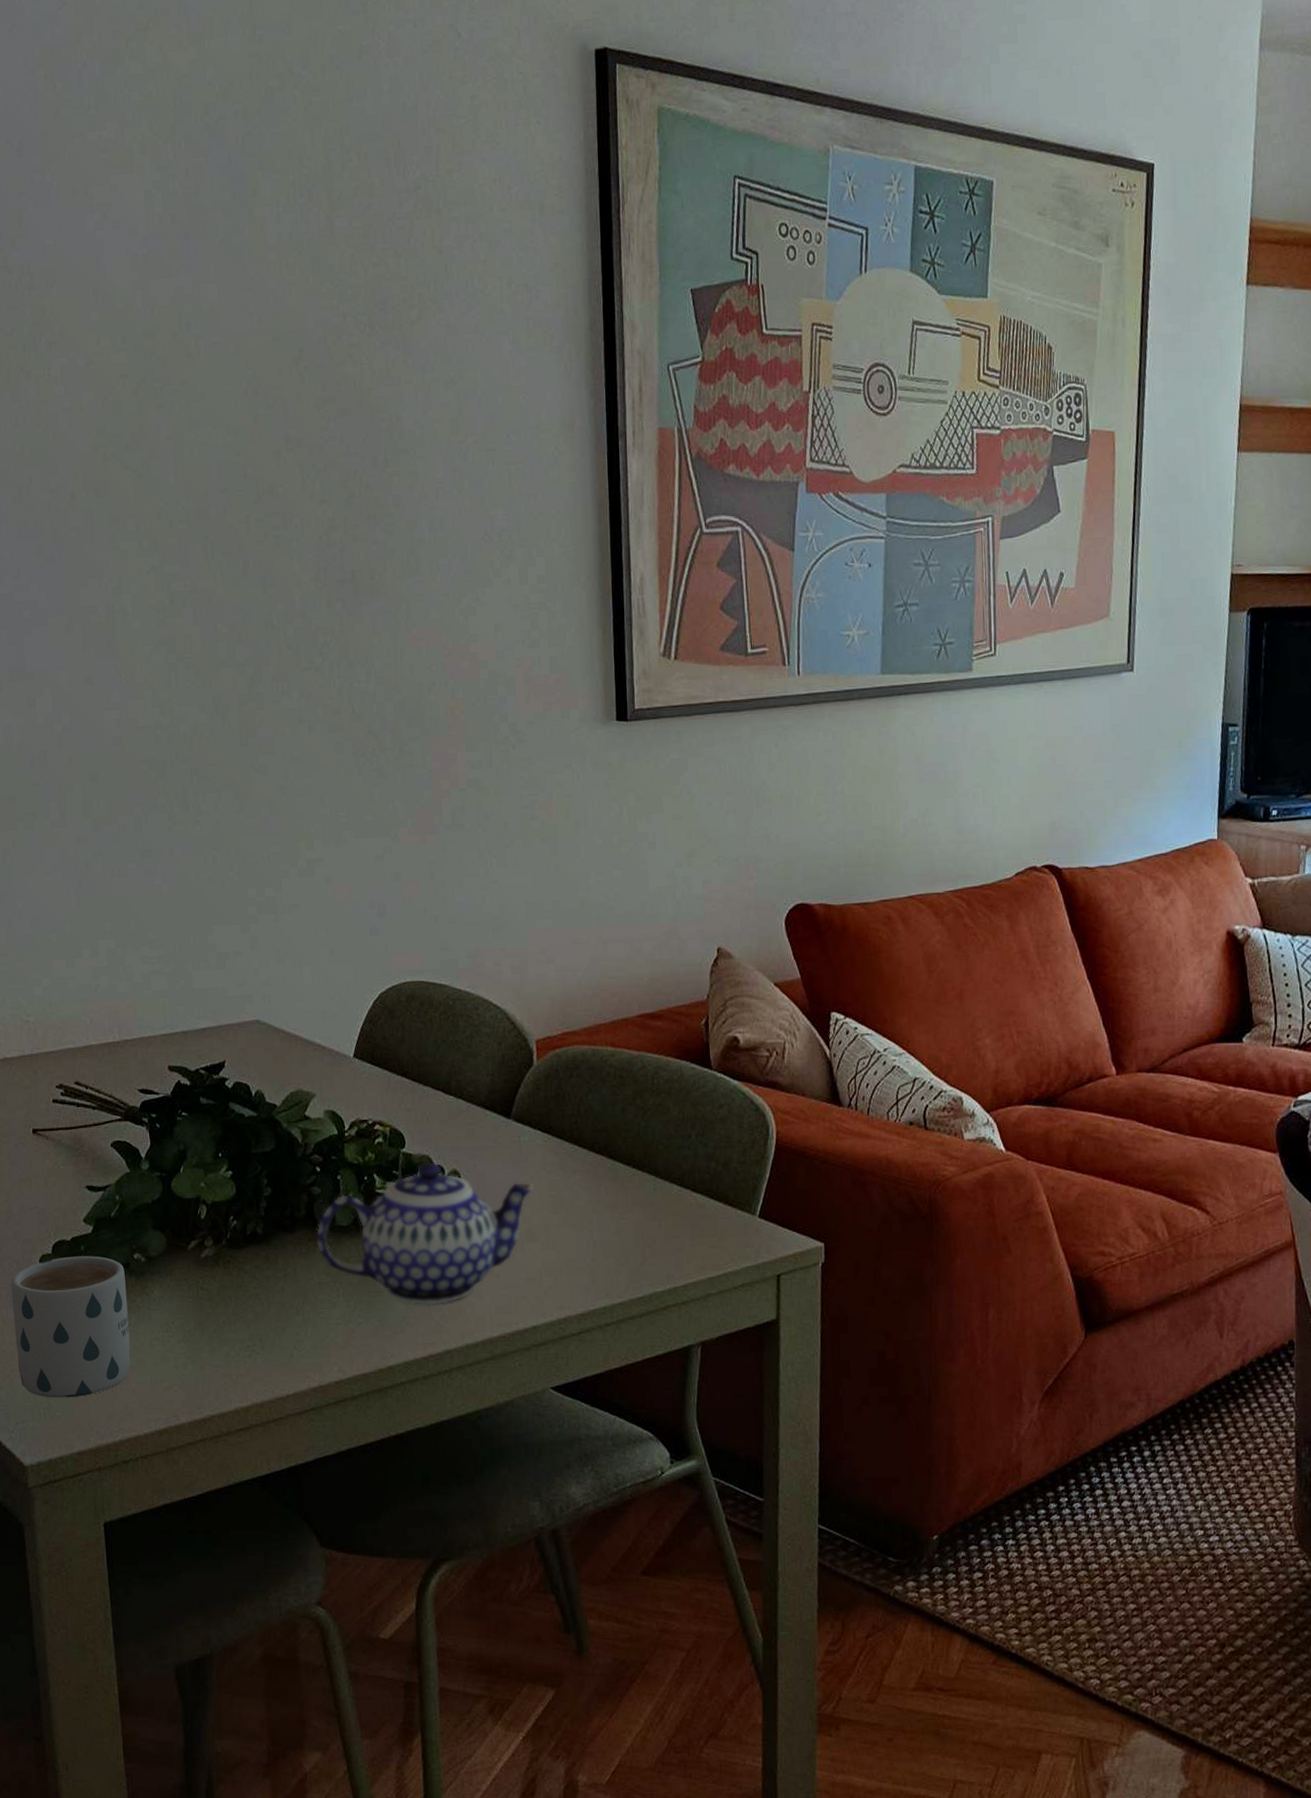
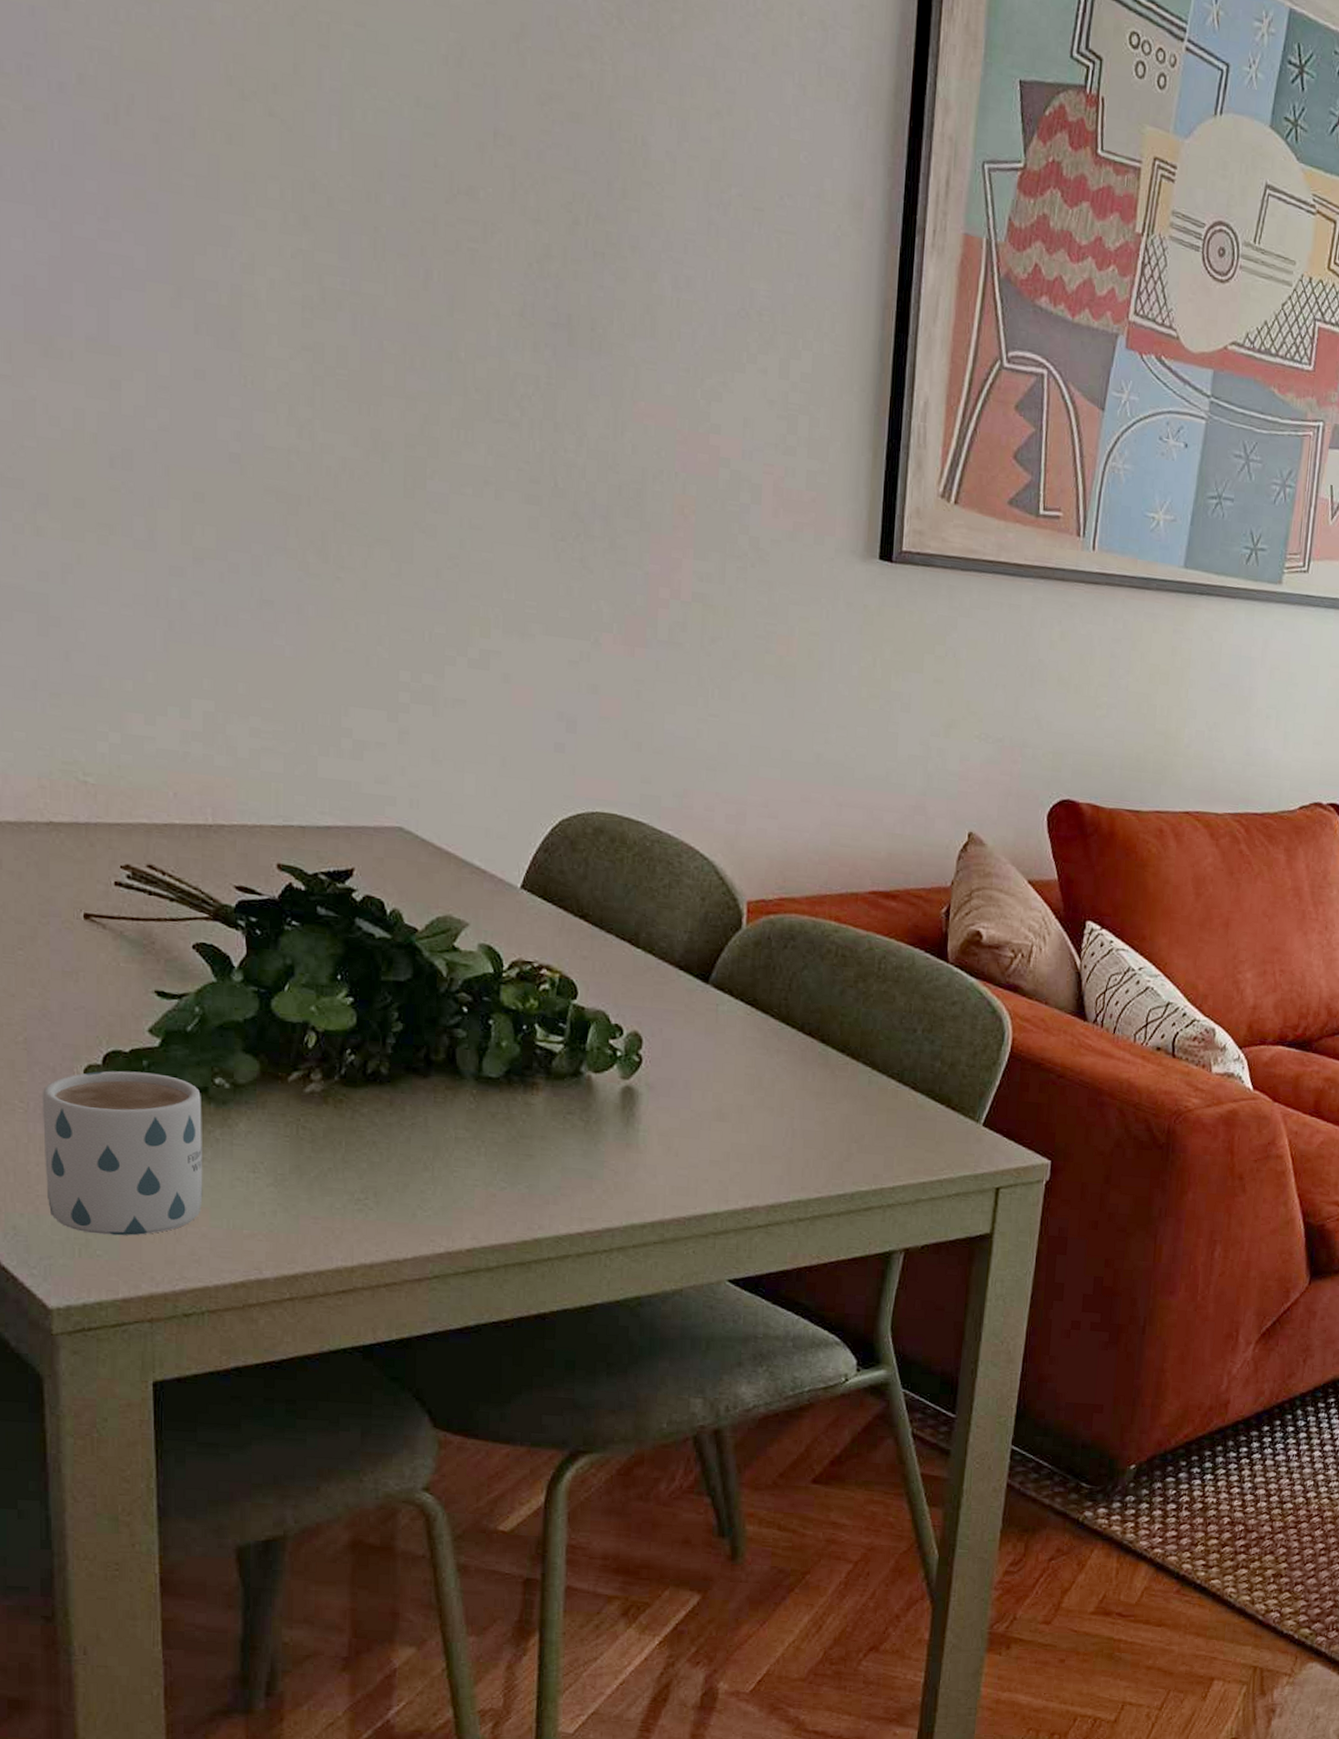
teapot: present [317,1162,534,1304] -> none [457,1019,730,1177]

